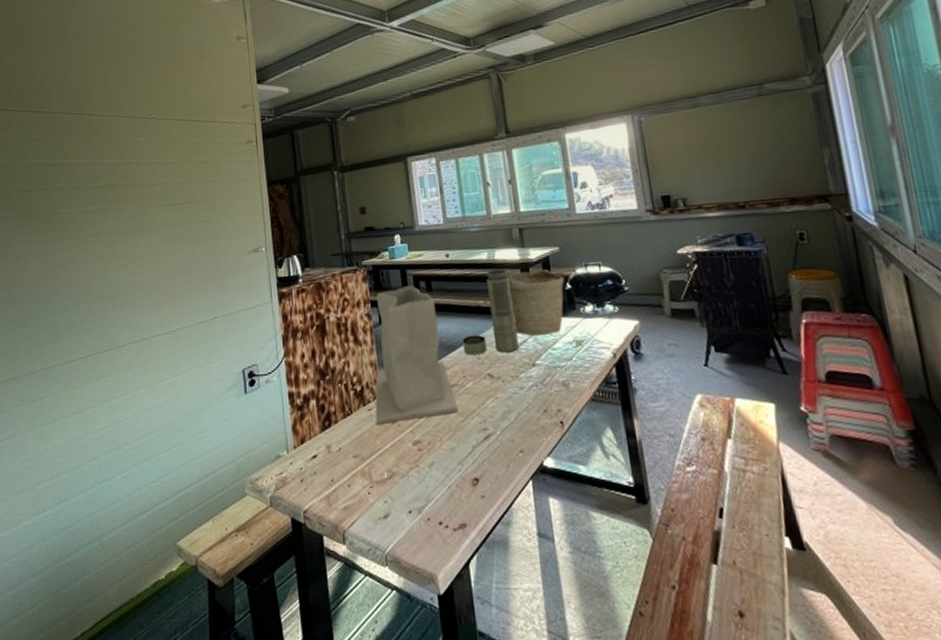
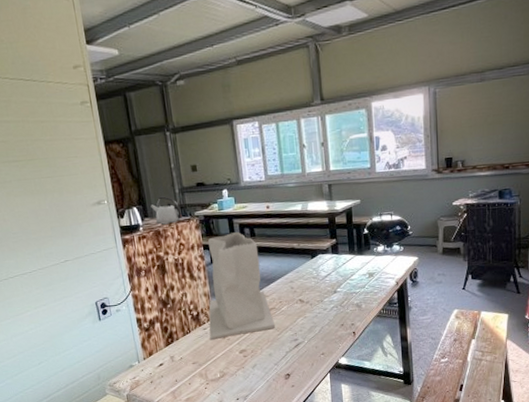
kettle: none [313,242,347,276] -> present [151,196,182,225]
thermos: present [462,269,519,355] -> none [279,218,324,286]
basket: present [506,269,565,337] -> none [316,218,363,271]

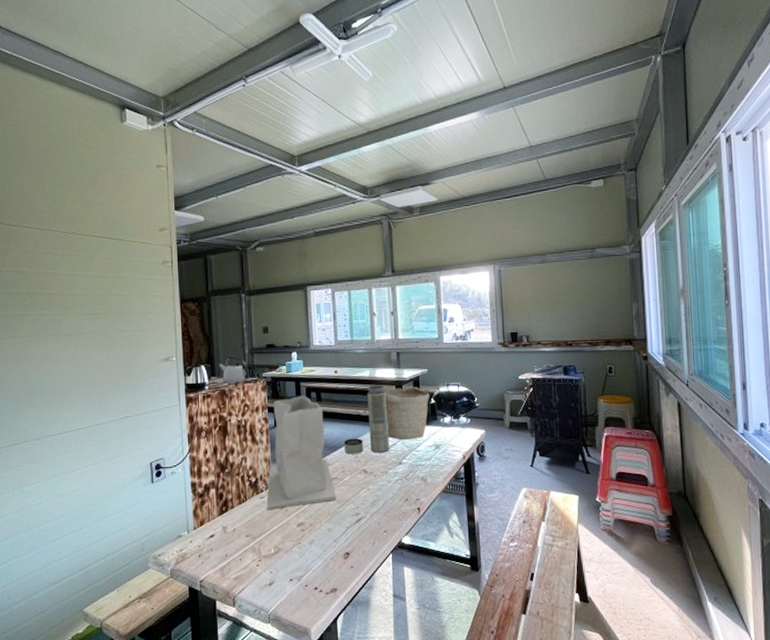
thermos: none [279,218,324,286] -> present [343,385,389,455]
basket: none [316,218,363,271] -> present [383,387,430,441]

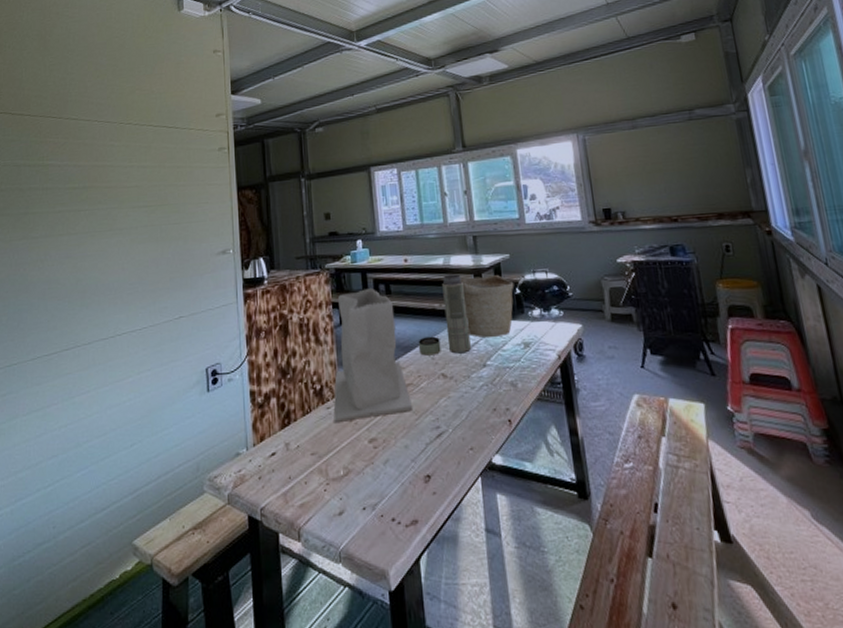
kettle: present [219,356,249,384] -> none [278,246,311,278]

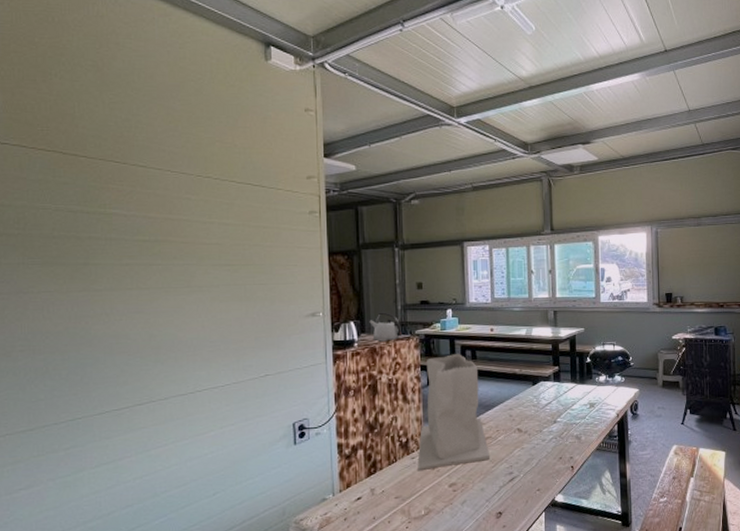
kettle: none [278,246,311,278] -> present [369,312,401,342]
thermos: present [418,274,471,356] -> none [498,343,544,413]
basket: present [460,275,514,339] -> none [539,346,586,400]

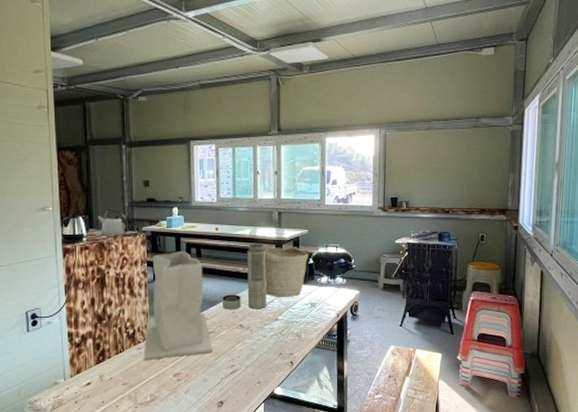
thermos: none [498,343,544,413] -> present [222,244,267,310]
basket: none [539,346,586,400] -> present [263,247,309,298]

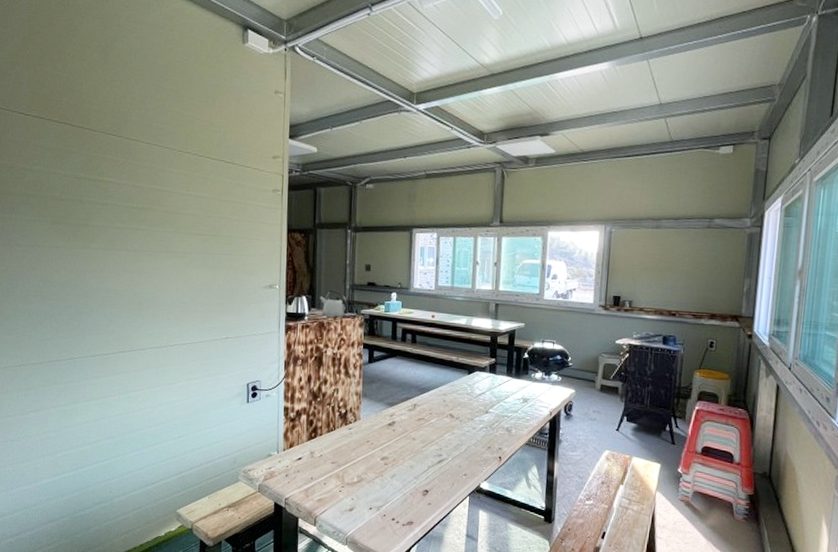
paper bag: present [144,251,213,360] -> none [354,336,422,441]
thermos: present [222,244,267,310] -> none [433,333,481,400]
basket: present [263,247,309,298] -> none [477,338,524,391]

